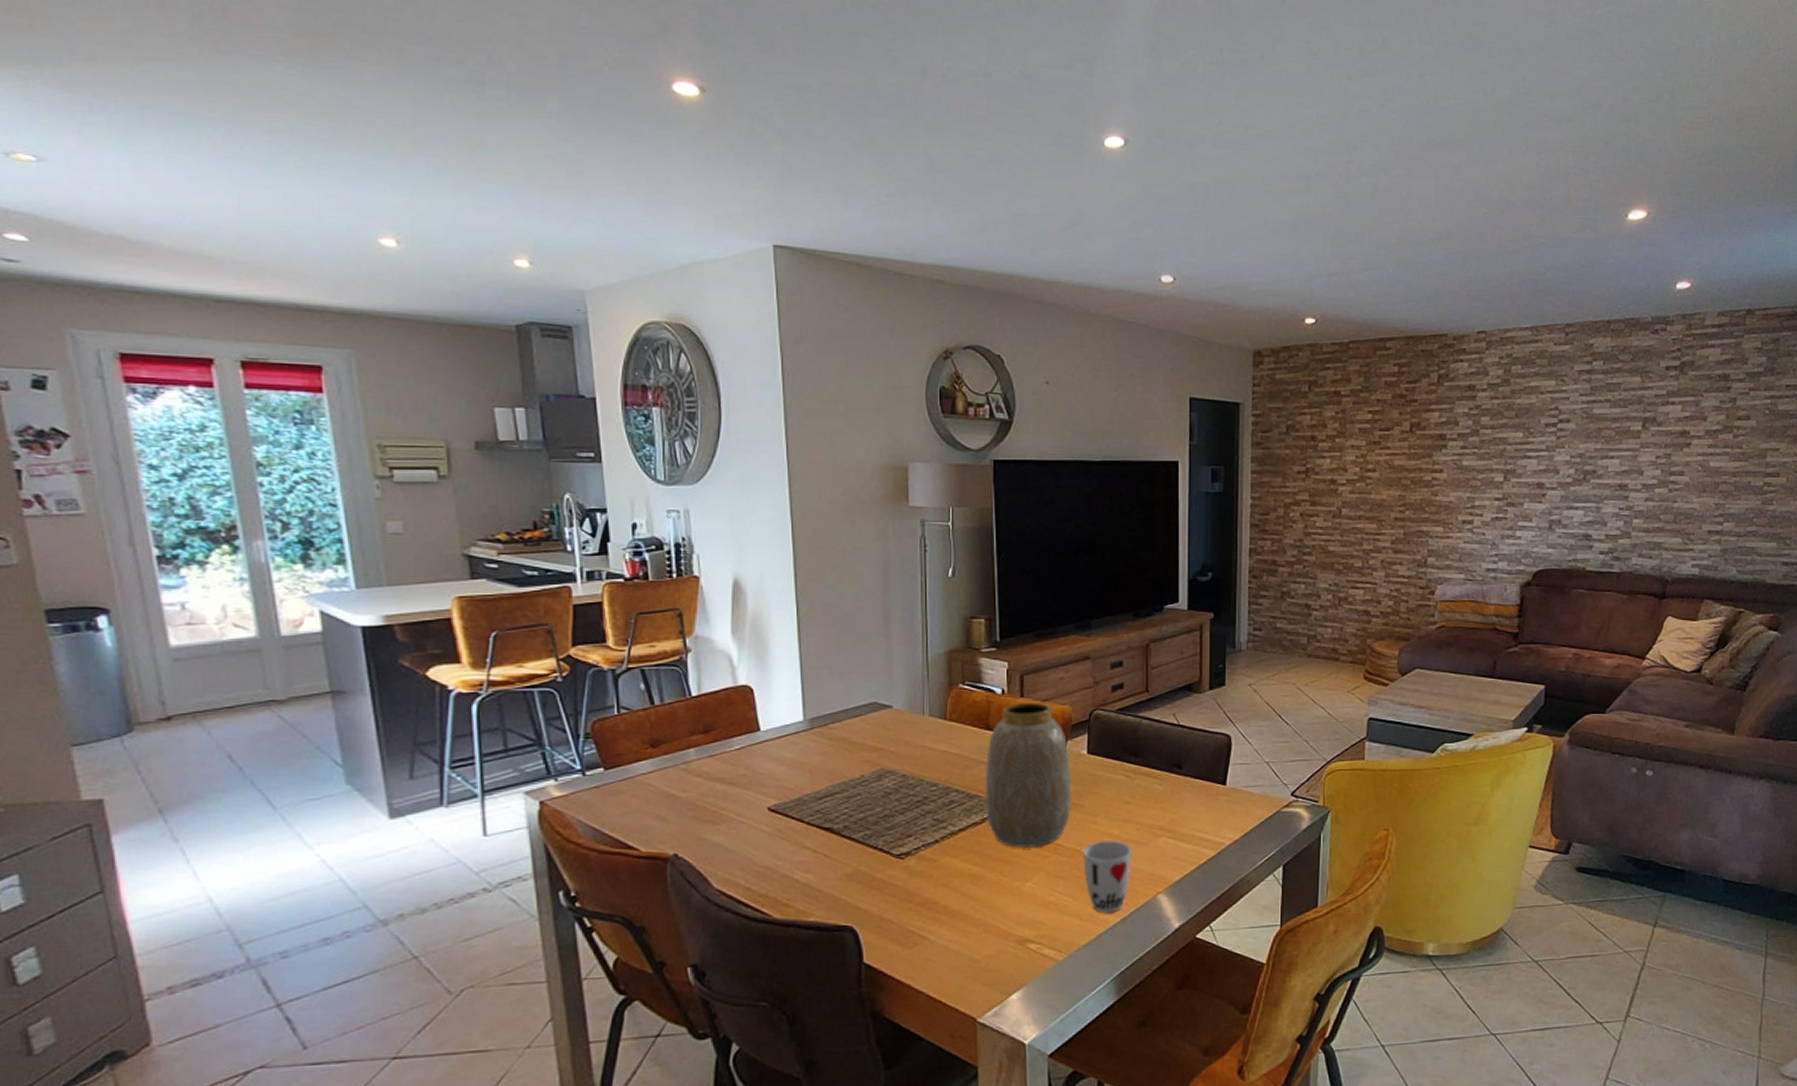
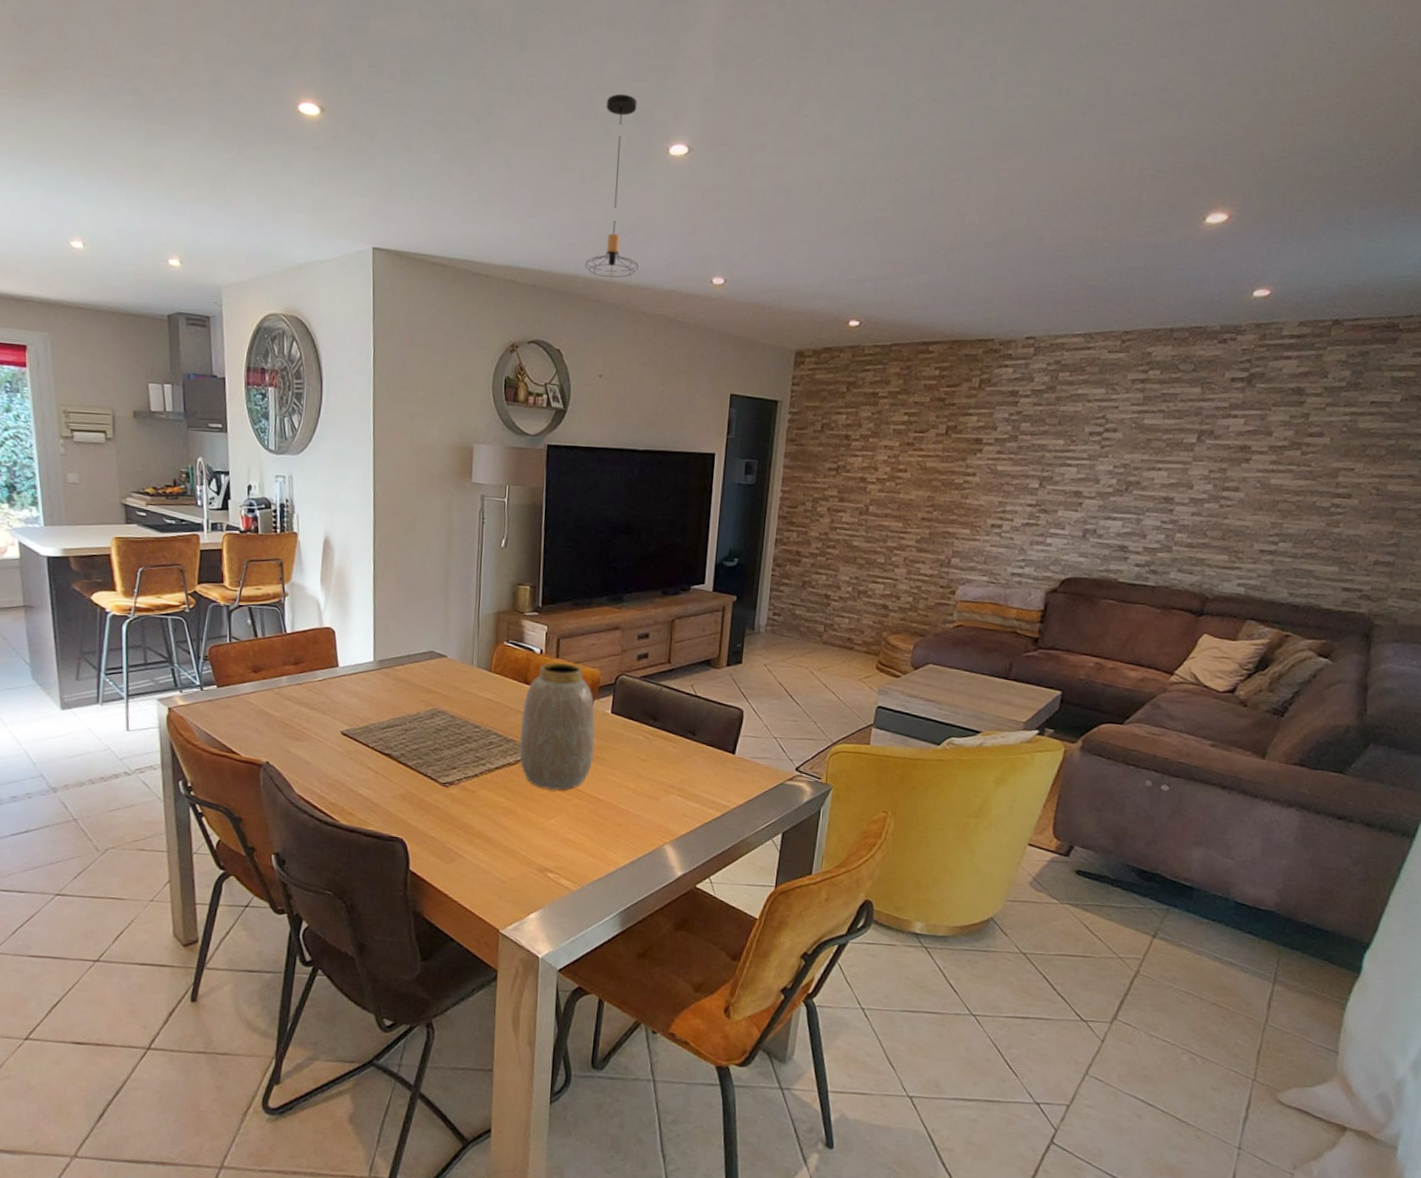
pendant light: none [1021,82,1081,279] -> present [584,93,639,280]
cup: present [1083,841,1132,914] -> none [600,791,644,856]

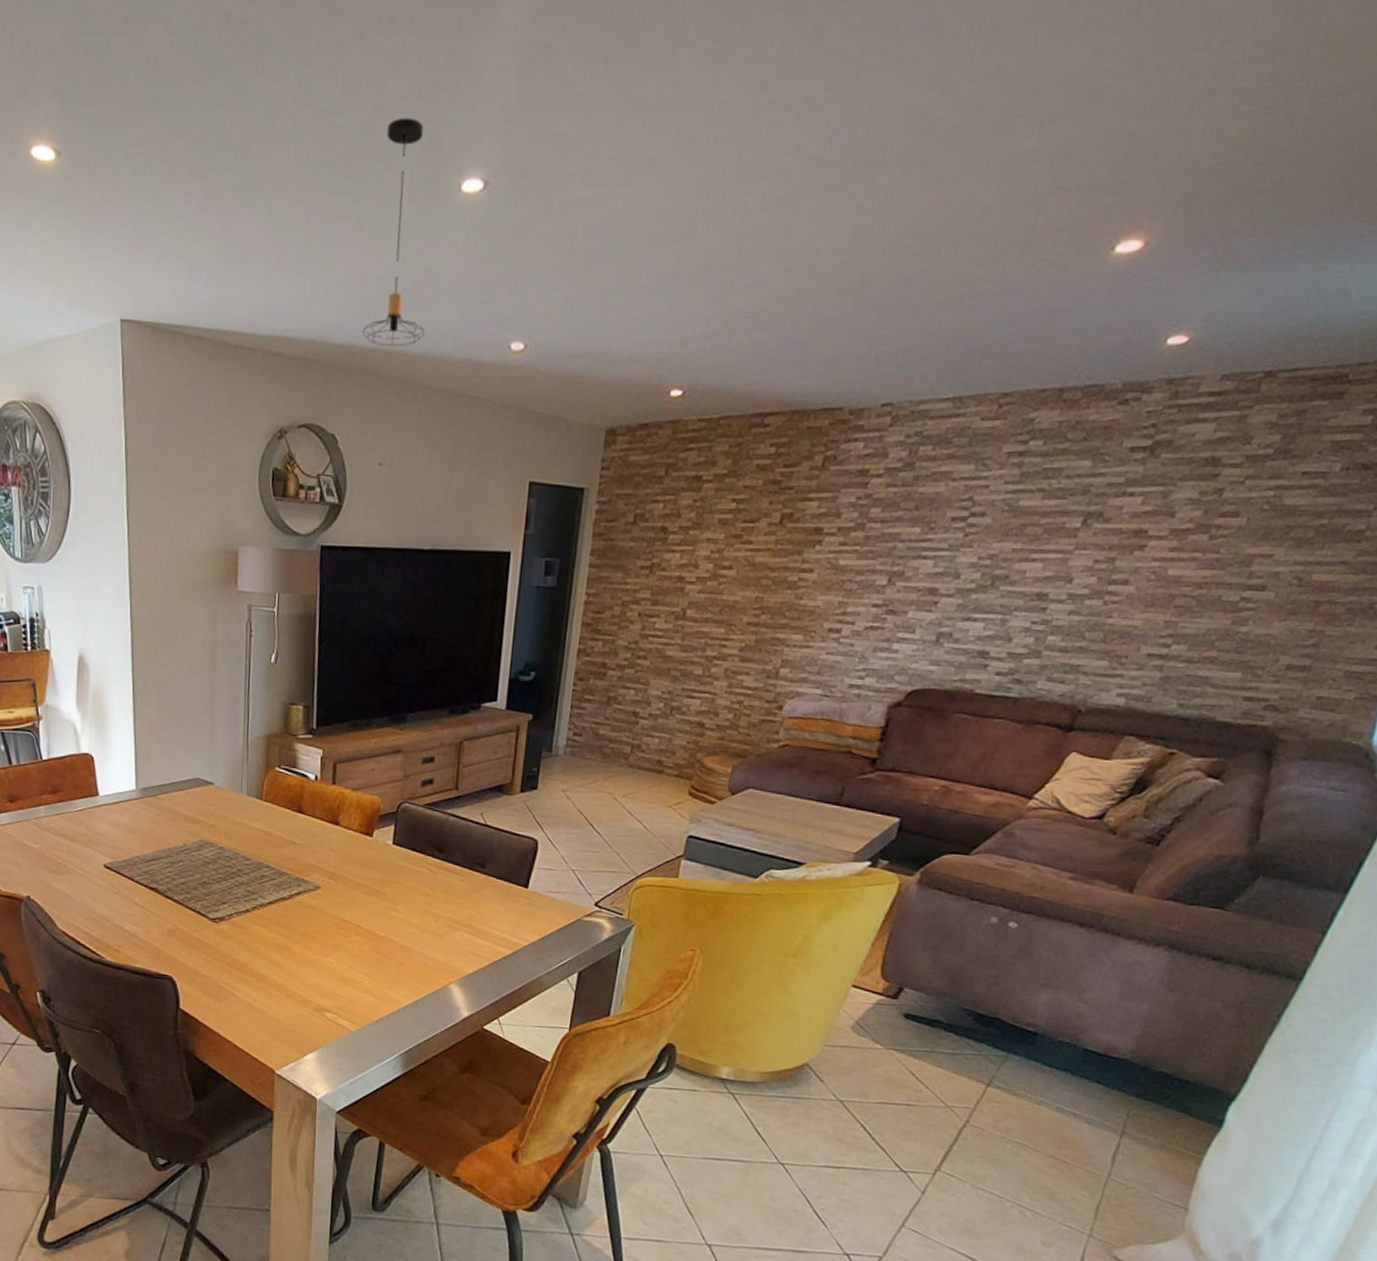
vase: present [519,662,595,791] -> none [293,789,376,927]

